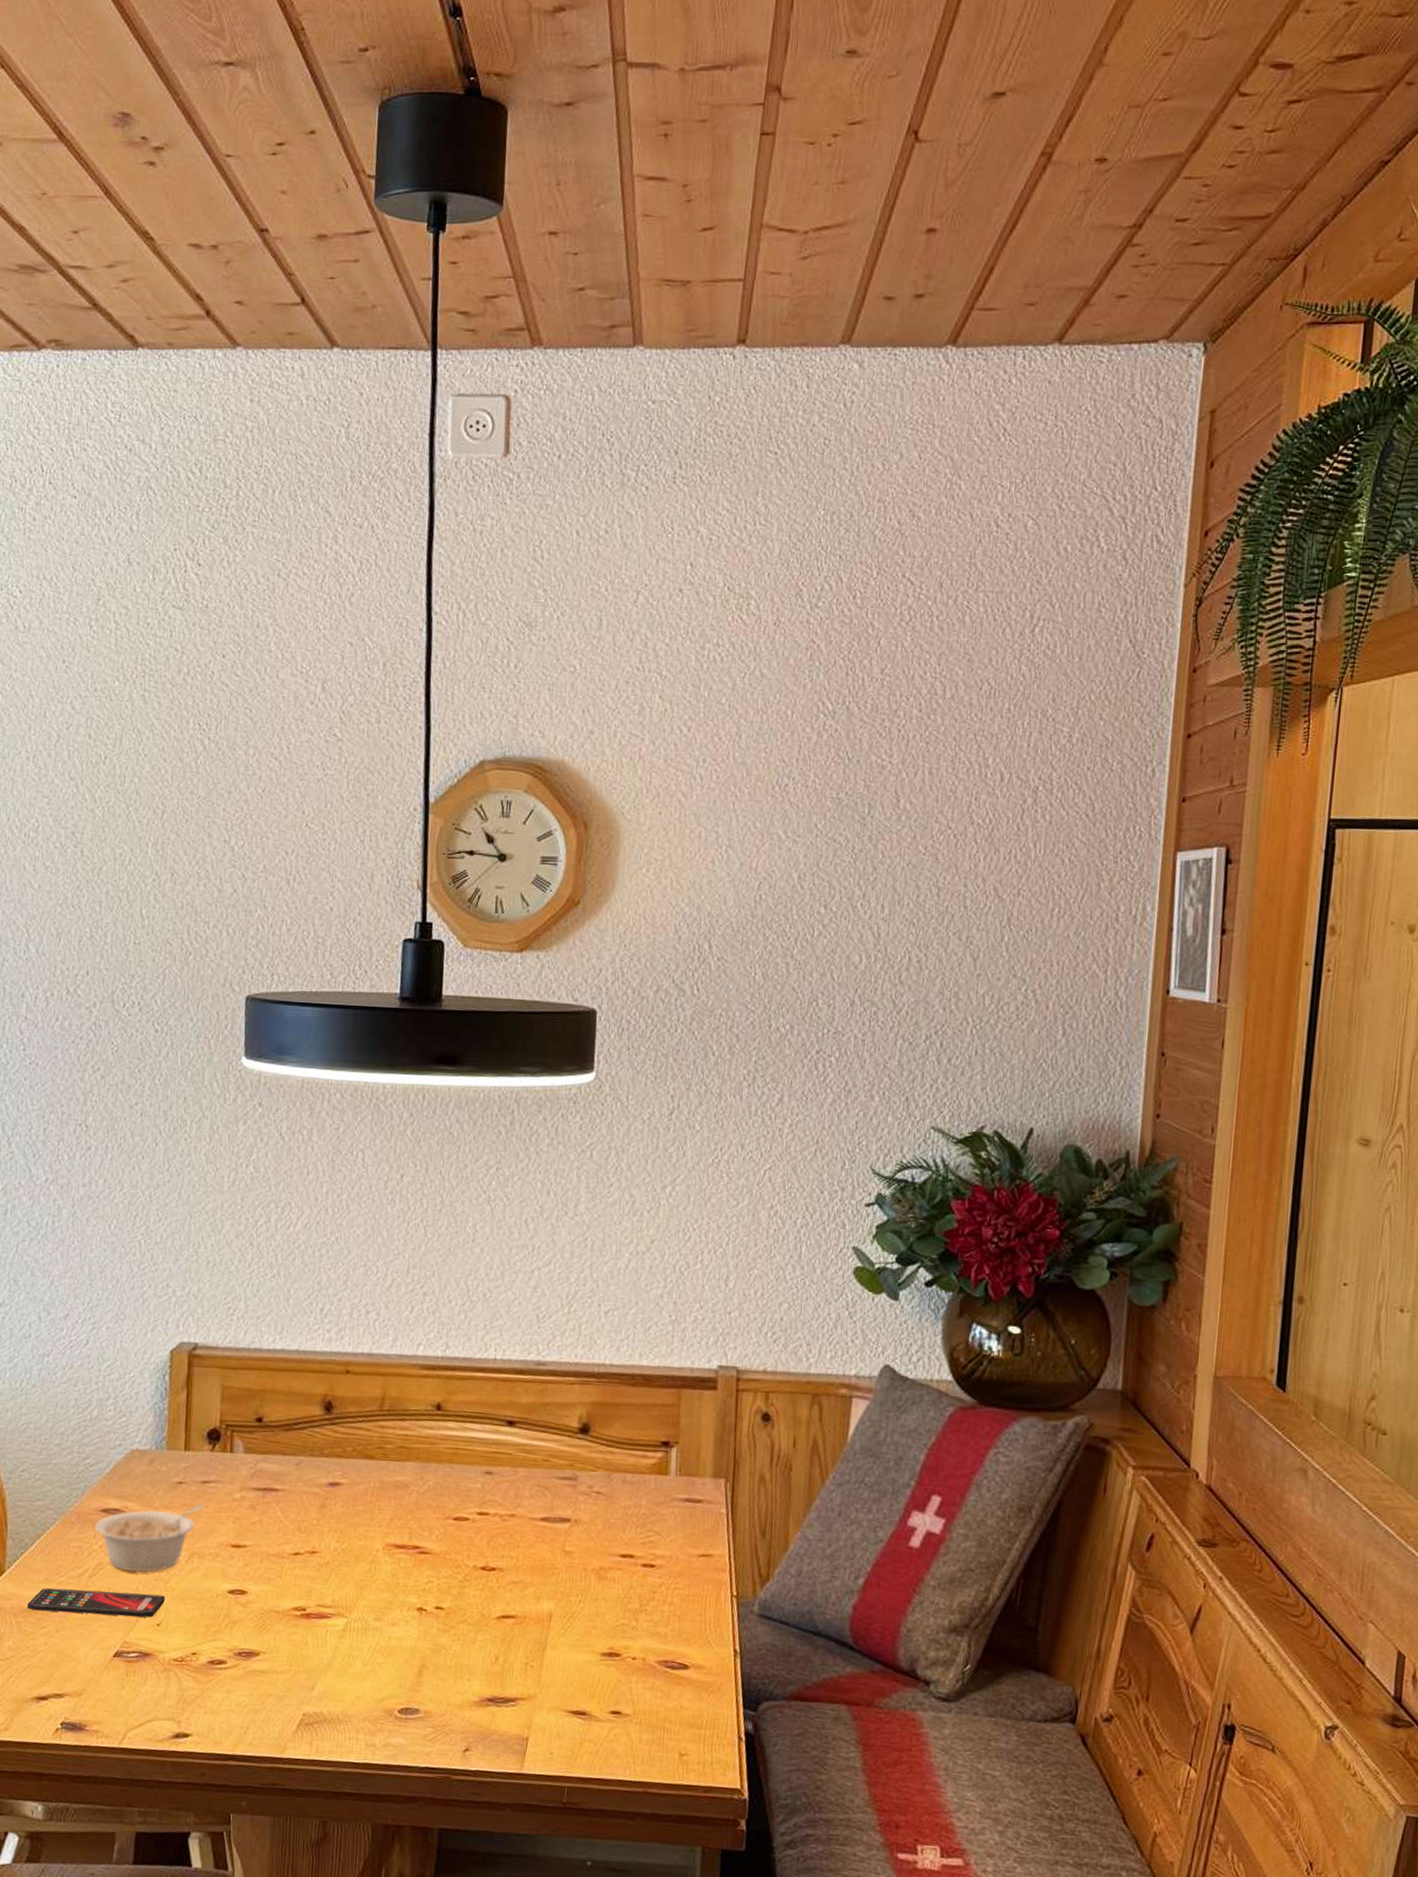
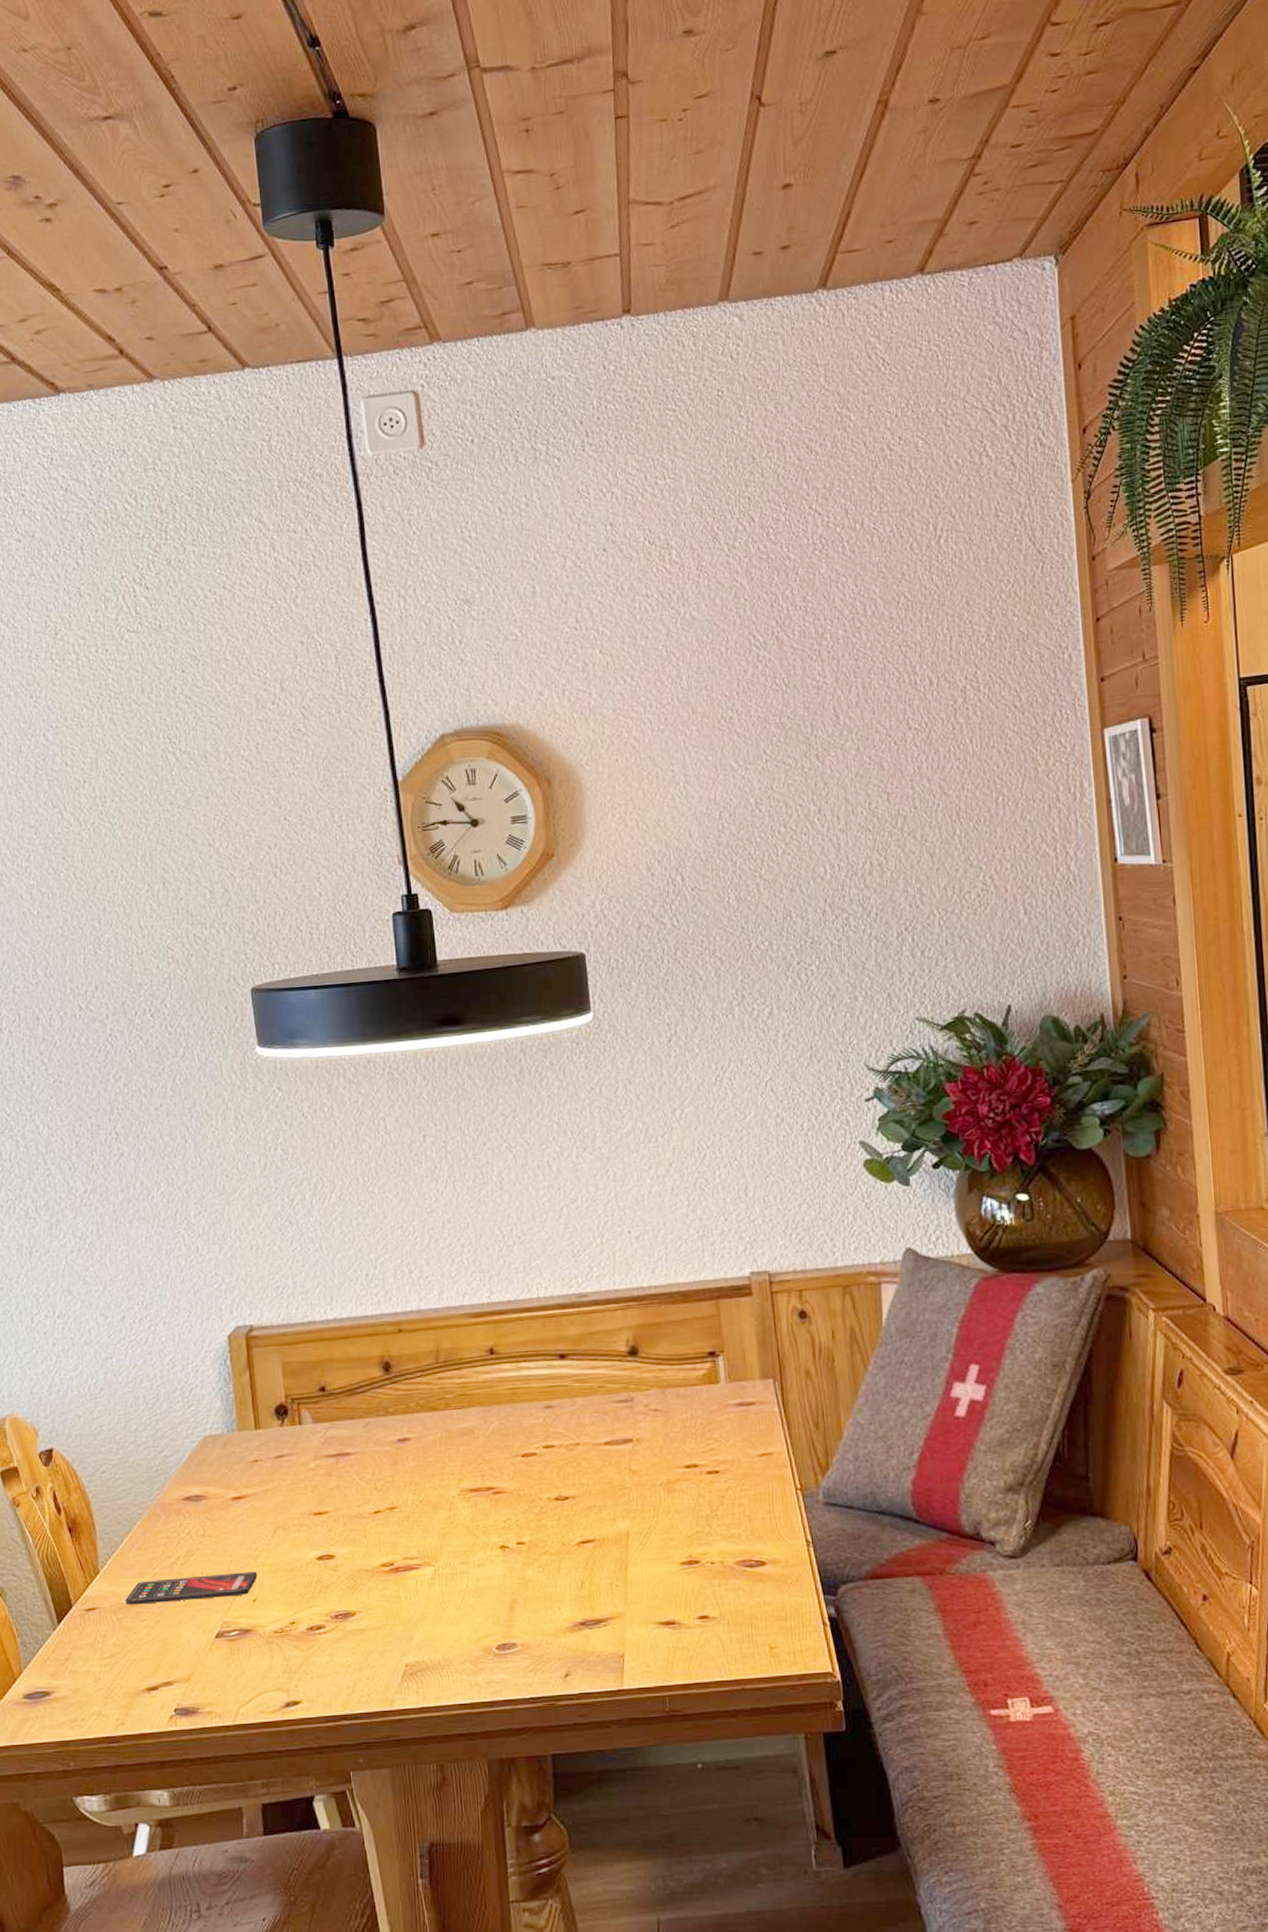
legume: present [94,1504,204,1572] -> none [179,1478,282,1553]

